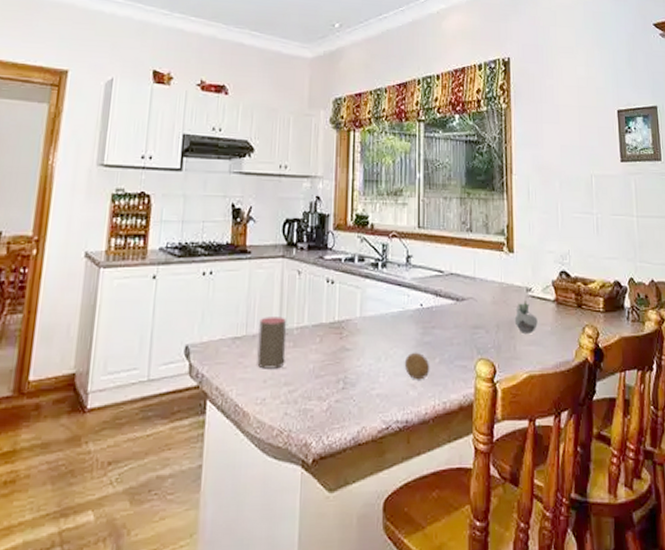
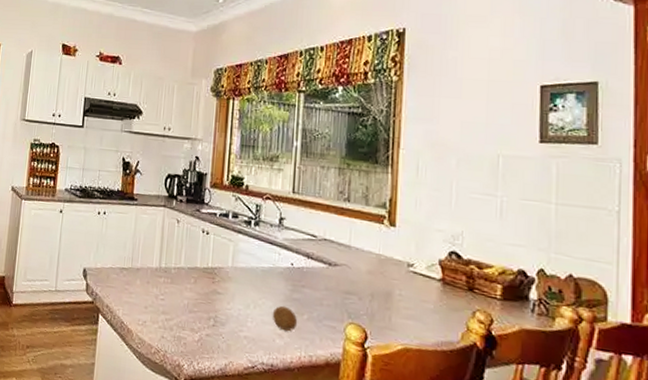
cup: present [257,317,287,369] -> none [140,254,166,299]
succulent plant: present [493,296,538,335] -> none [369,266,419,309]

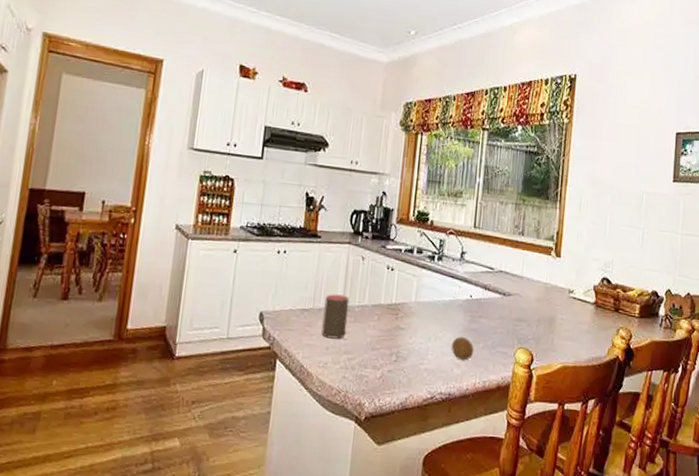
cup: none [140,254,166,299] -> present [321,294,350,339]

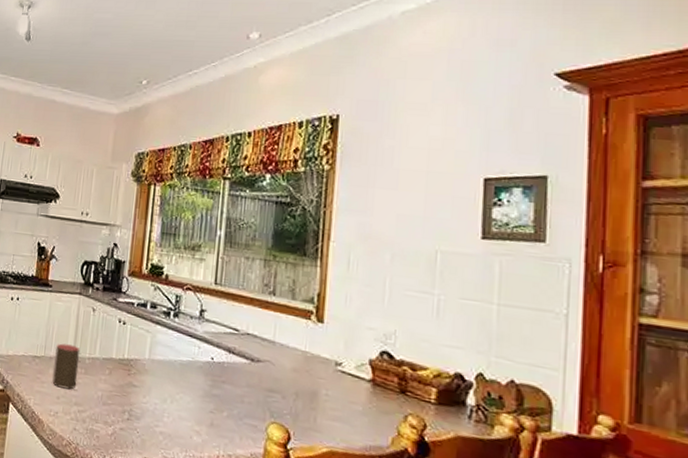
fruit: present [451,336,474,361] -> none [189,401,217,429]

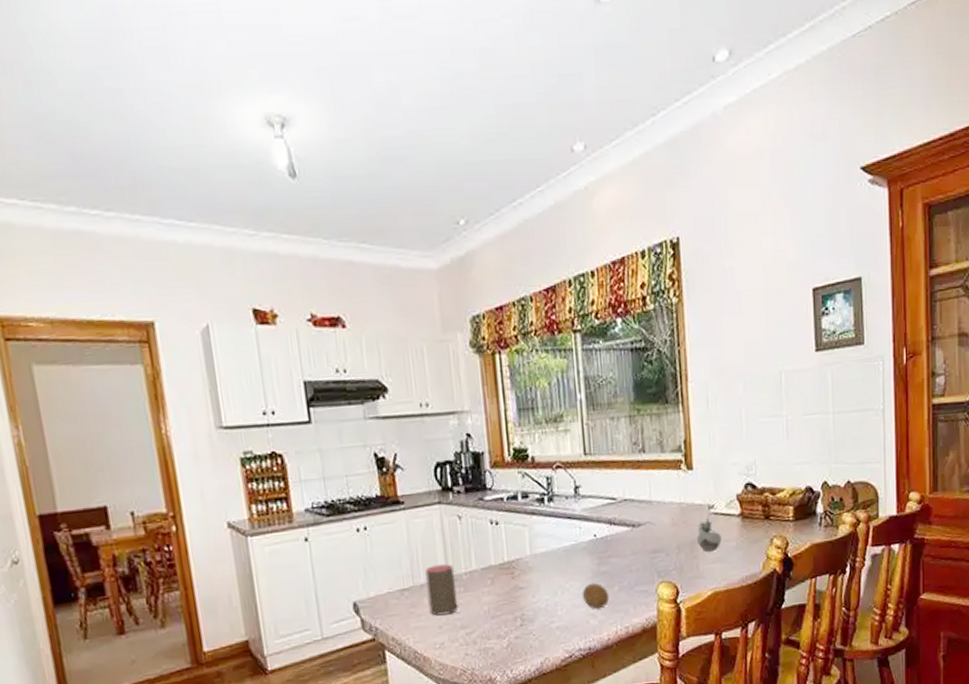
fruit: none [189,401,217,429] -> present [582,582,610,610]
succulent plant: none [294,363,346,410] -> present [672,518,722,553]

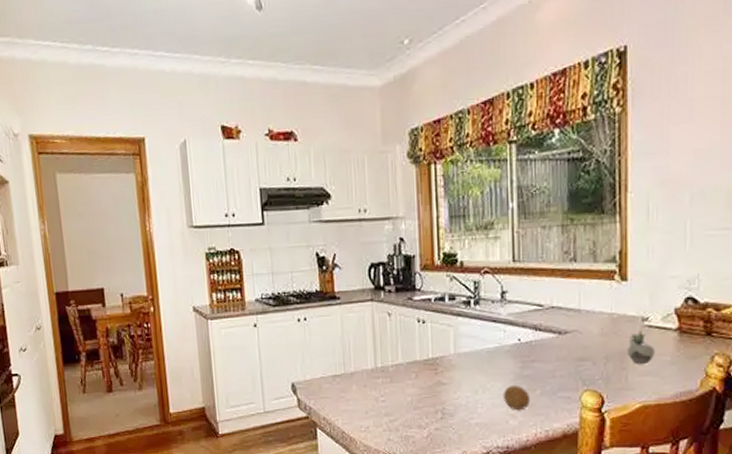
cup: present [425,564,459,616] -> none [355,356,384,402]

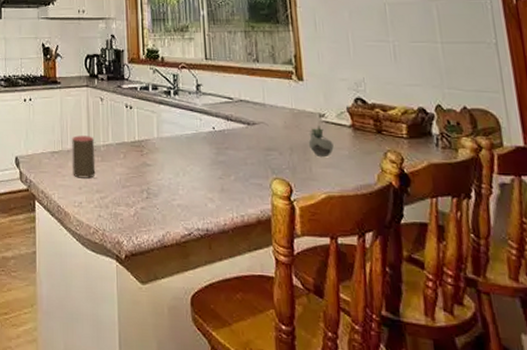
cup: none [355,356,384,402] -> present [72,135,96,179]
fruit: present [503,384,531,411] -> none [201,169,226,195]

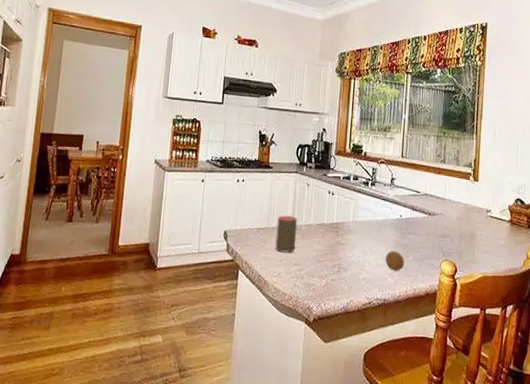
fruit: none [201,169,226,195] -> present [385,250,405,271]
succulent plant: present [285,121,334,158] -> none [459,214,494,245]

